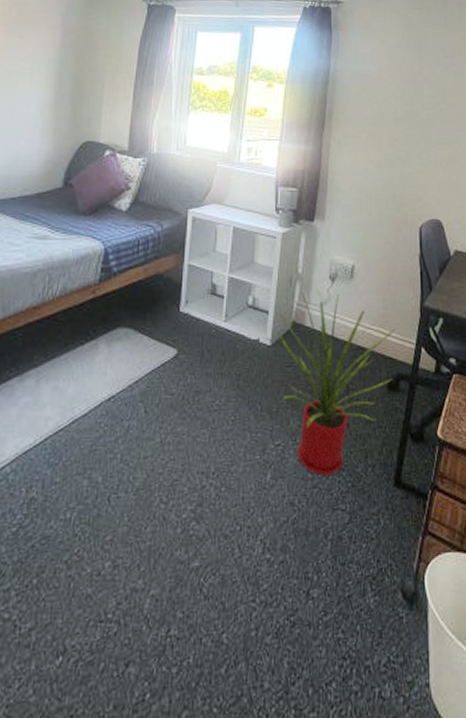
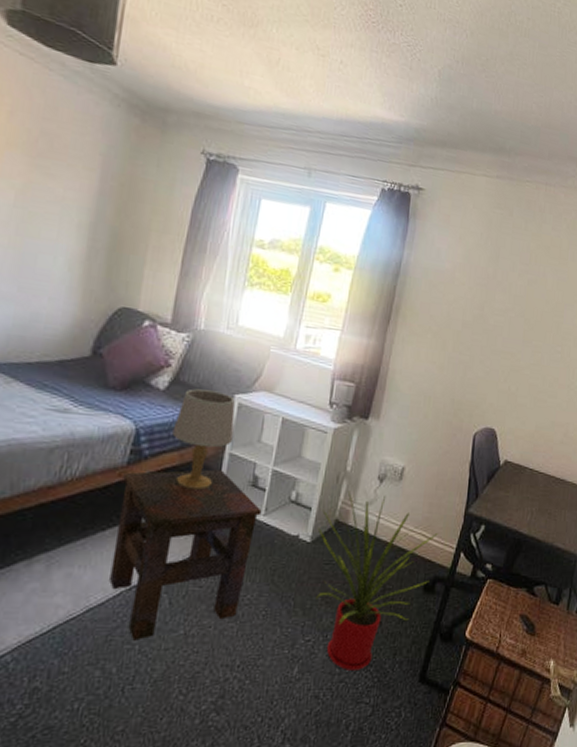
side table: none [91,280,222,450] -> present [109,469,262,641]
table lamp: none [136,207,191,301] -> present [172,388,235,490]

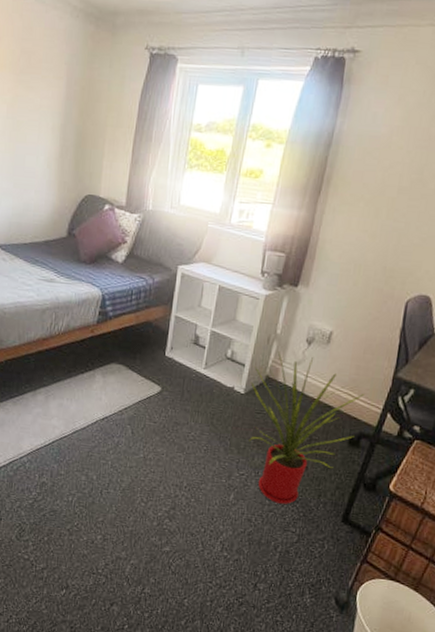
side table: present [109,469,262,641] -> none [88,329,203,458]
table lamp: present [172,388,235,490] -> none [129,261,179,345]

